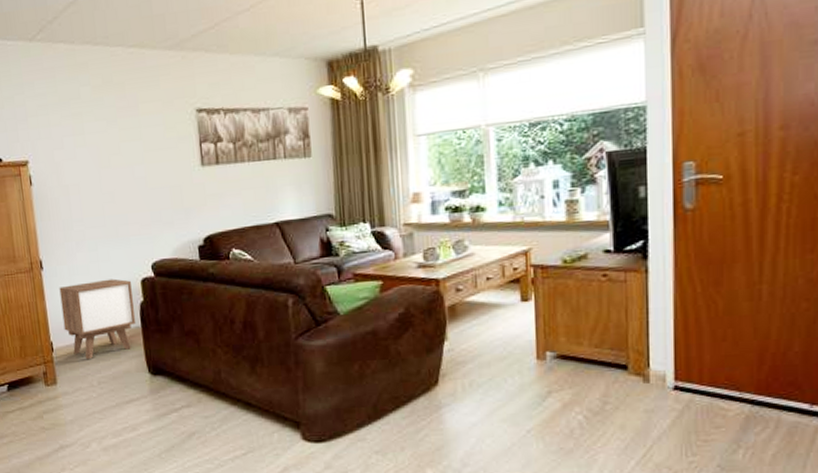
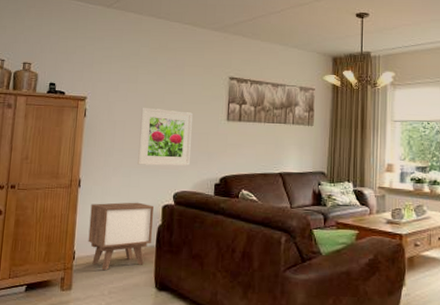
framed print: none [95,161,164,235] -> present [138,107,193,167]

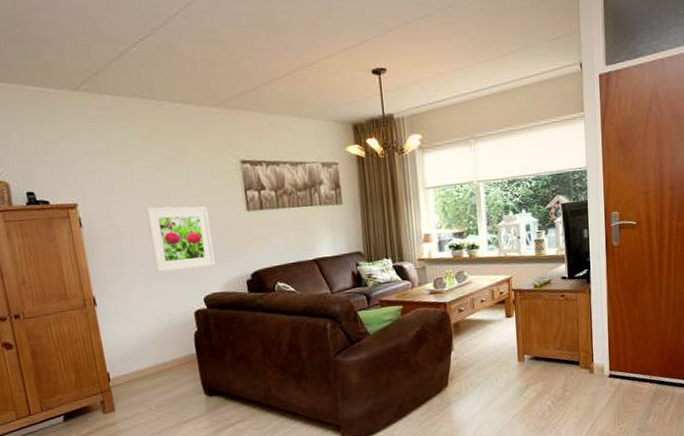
nightstand: present [88,202,154,270] -> none [114,312,192,386]

